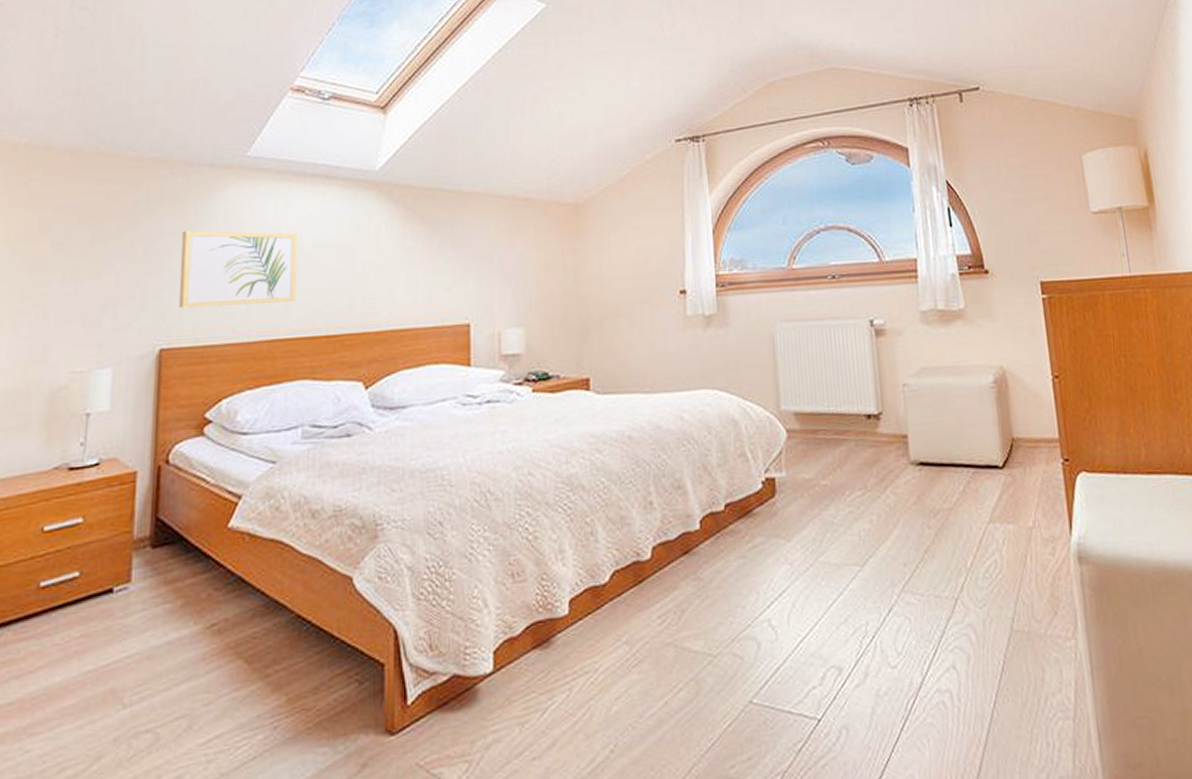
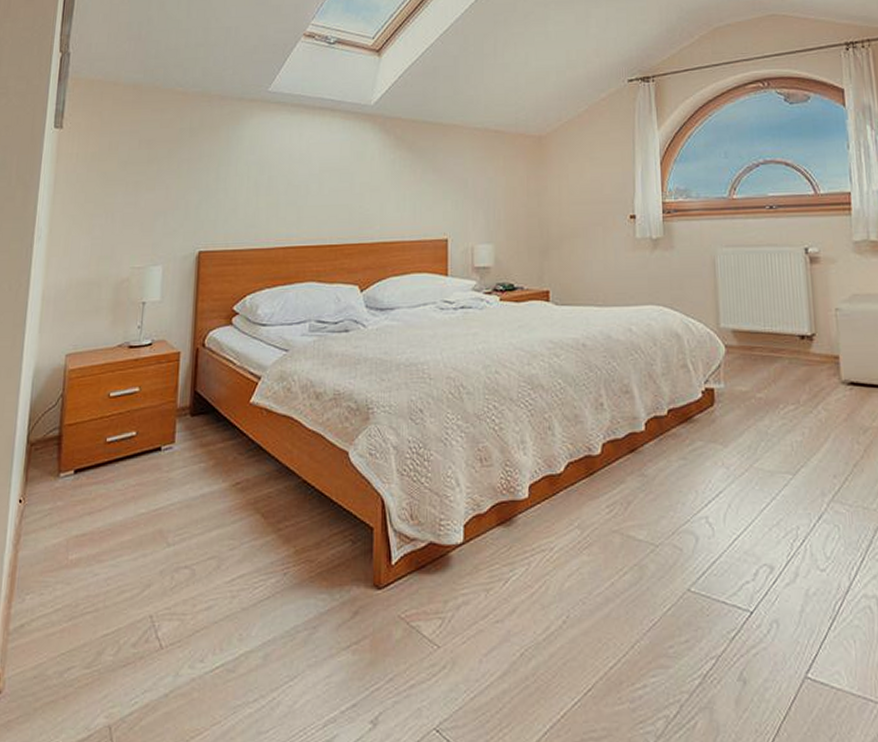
wall art: present [178,230,298,309] -> none [213,153,308,218]

